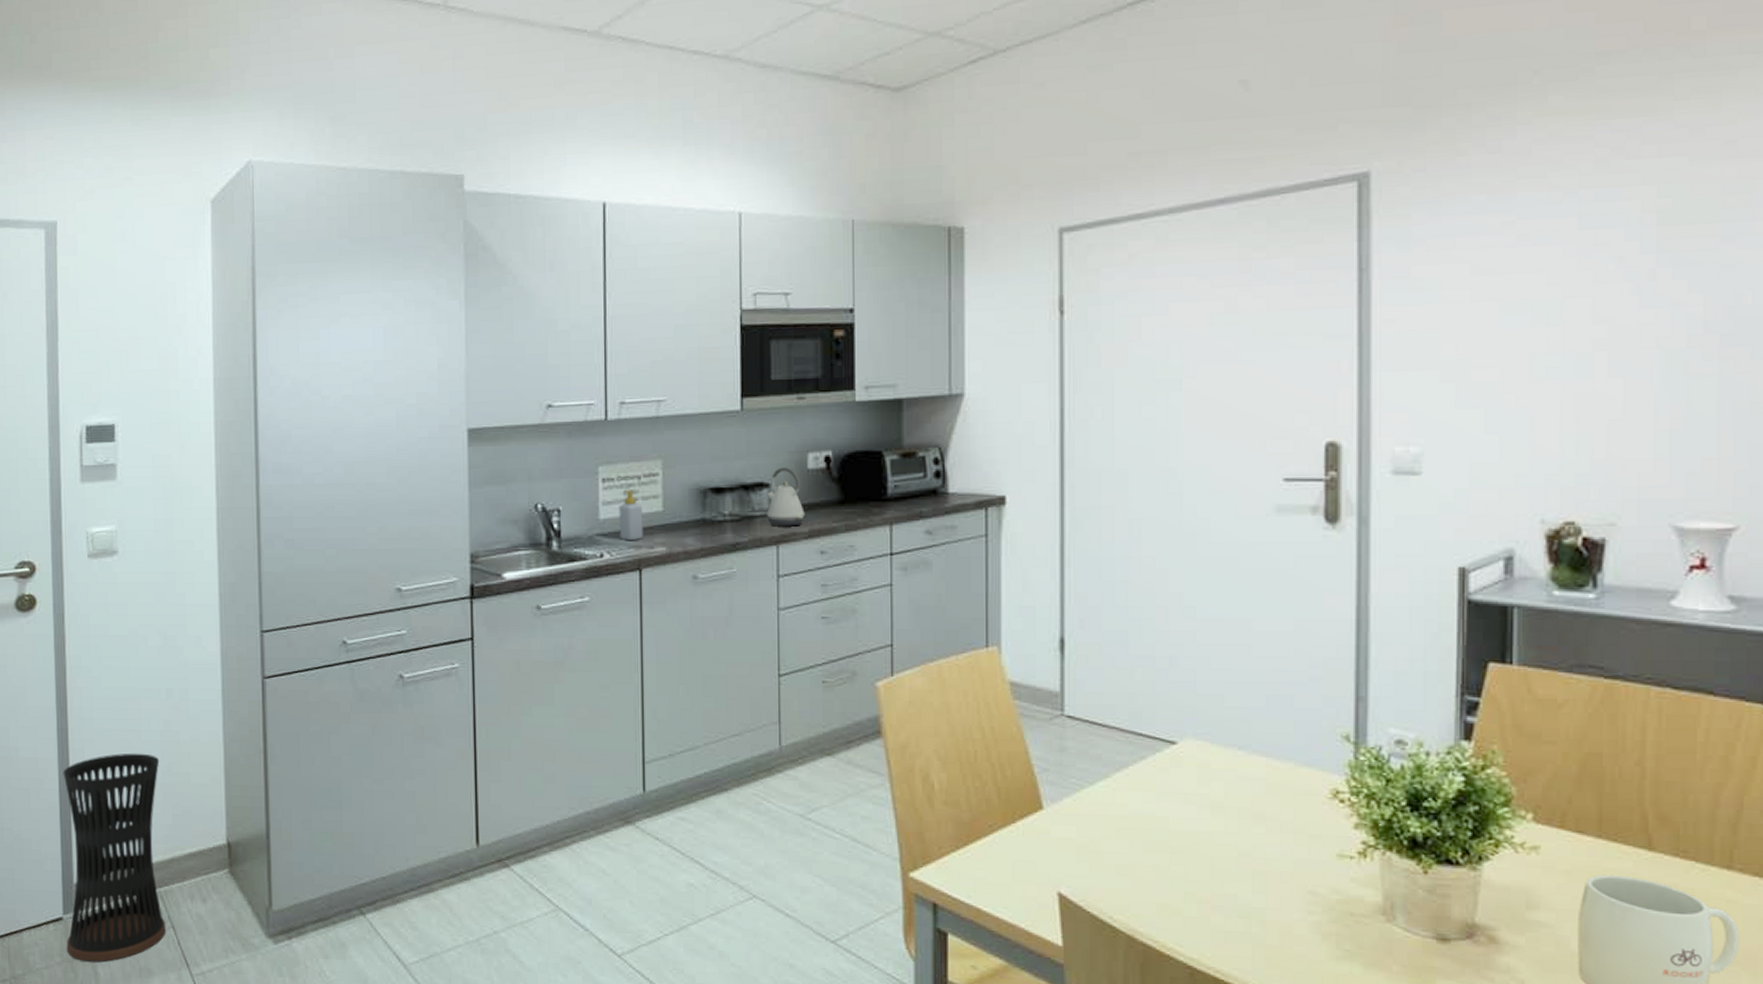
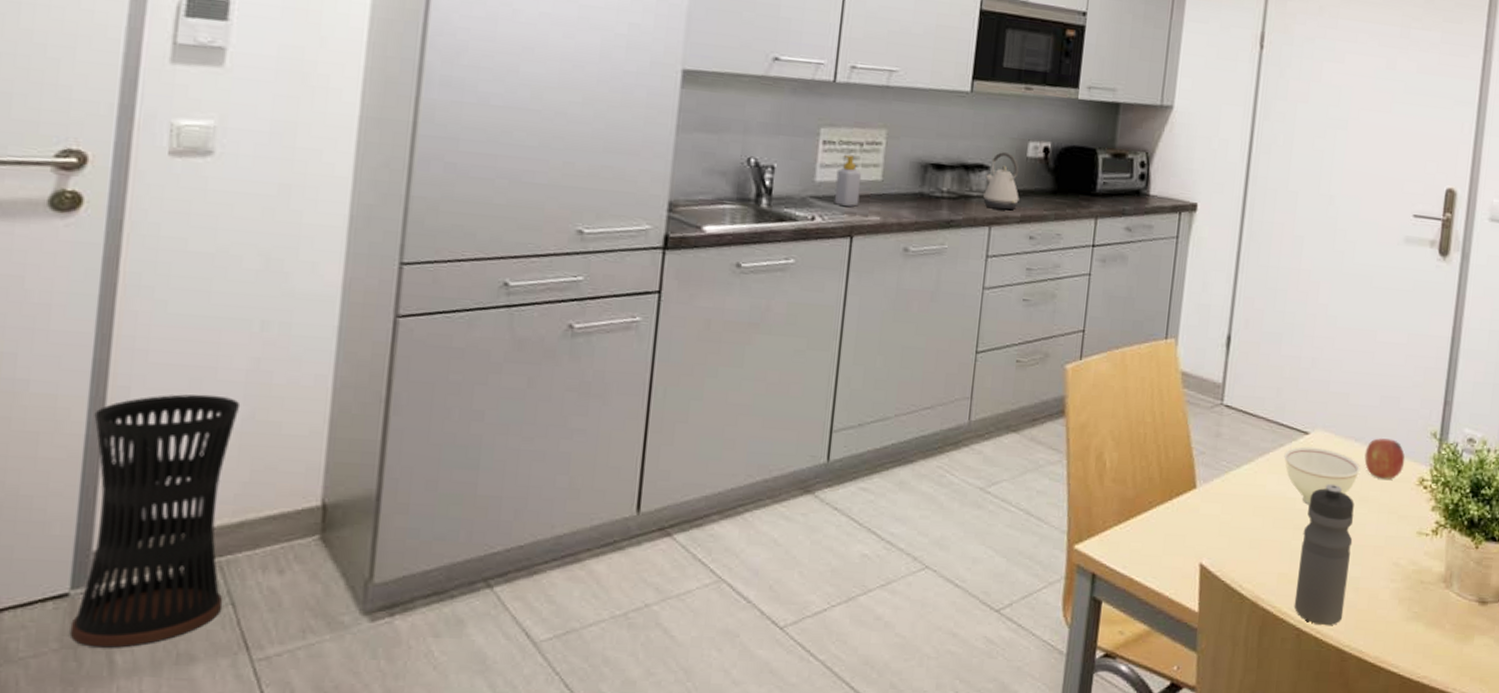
bowl: none [1147,758,1250,825] -> present [1284,446,1361,505]
water bottle: none [1181,800,1250,965] -> present [1294,483,1354,626]
fruit: none [1253,745,1310,793] -> present [1364,438,1405,479]

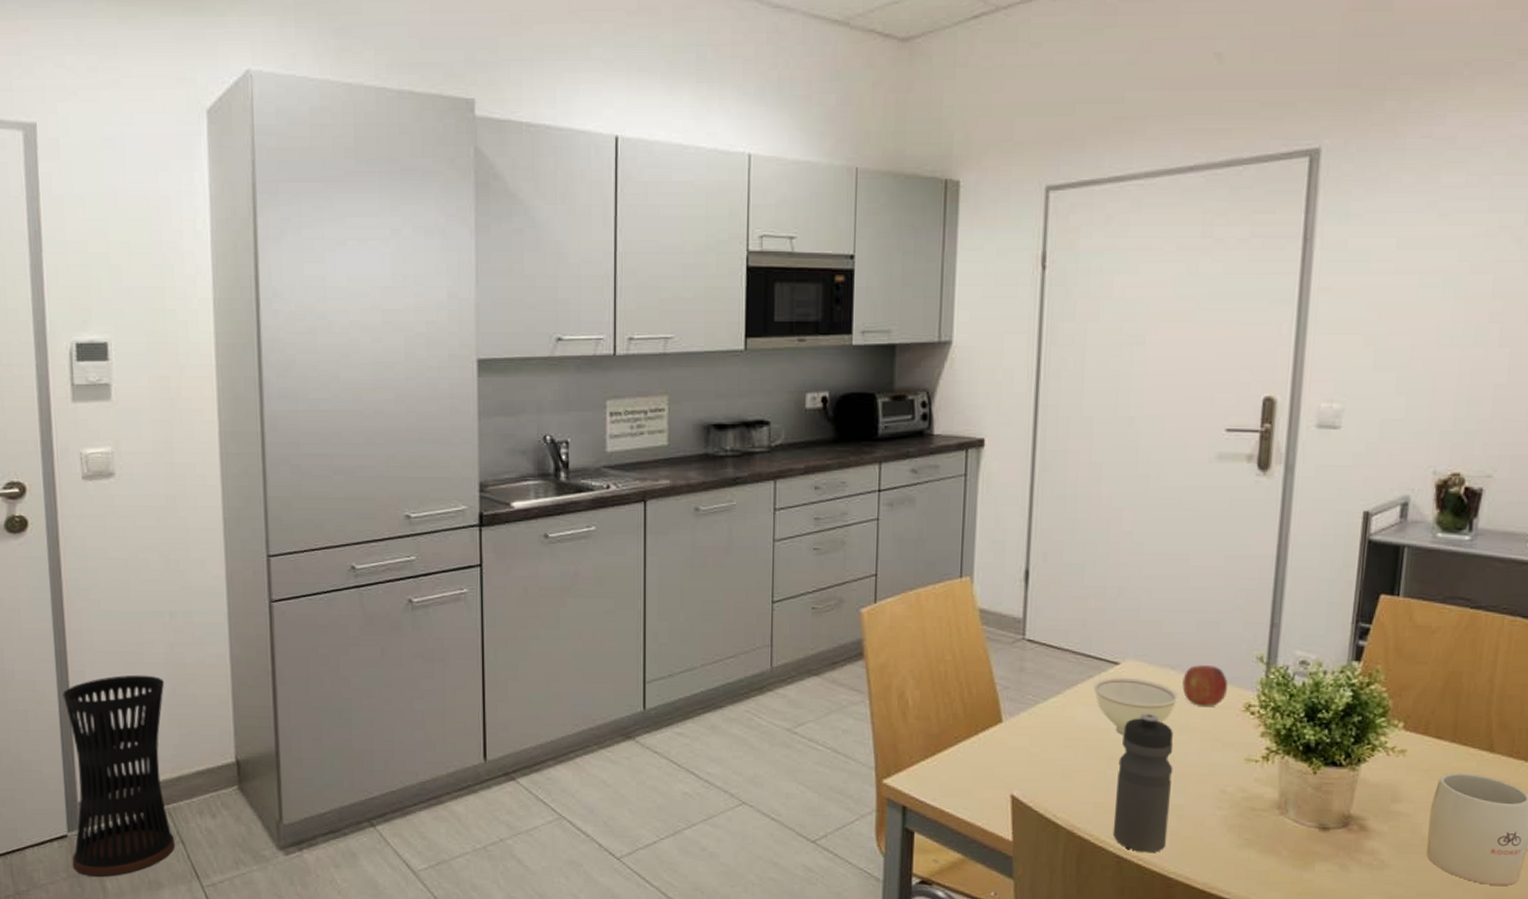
soap bottle: present [833,154,862,207] -> none [625,423,649,474]
kettle: present [983,152,1020,211] -> none [766,406,801,463]

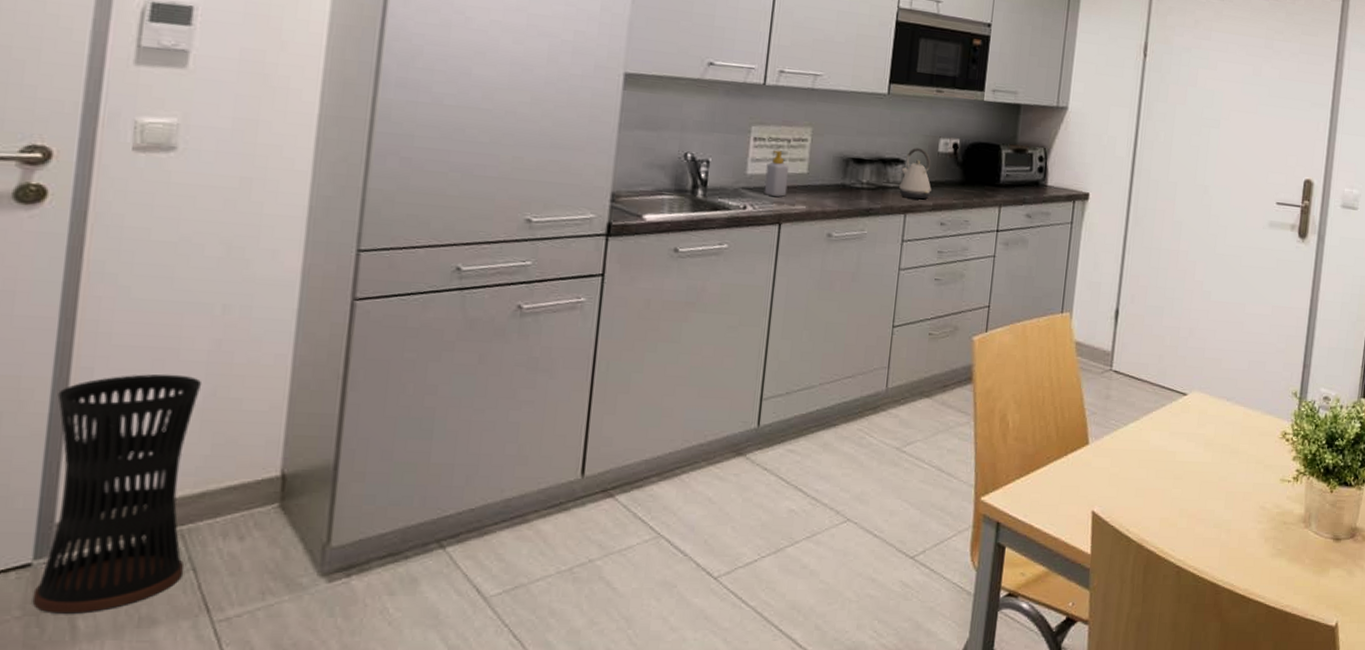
soap bottle: none [625,423,649,474] -> present [763,150,790,197]
kettle: none [766,406,801,463] -> present [899,148,932,200]
bowl: present [1093,677,1179,735] -> none [1165,406,1232,458]
water bottle: present [1112,713,1174,853] -> none [1174,438,1226,563]
fruit: present [1182,665,1229,706] -> none [1235,398,1270,434]

